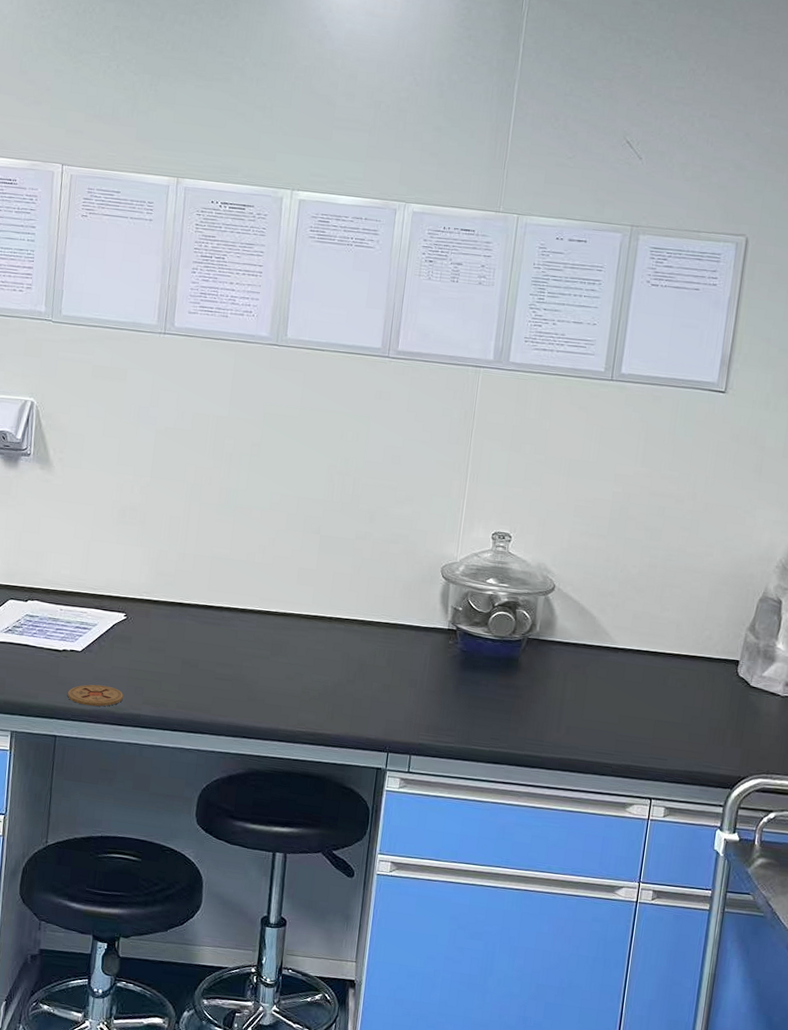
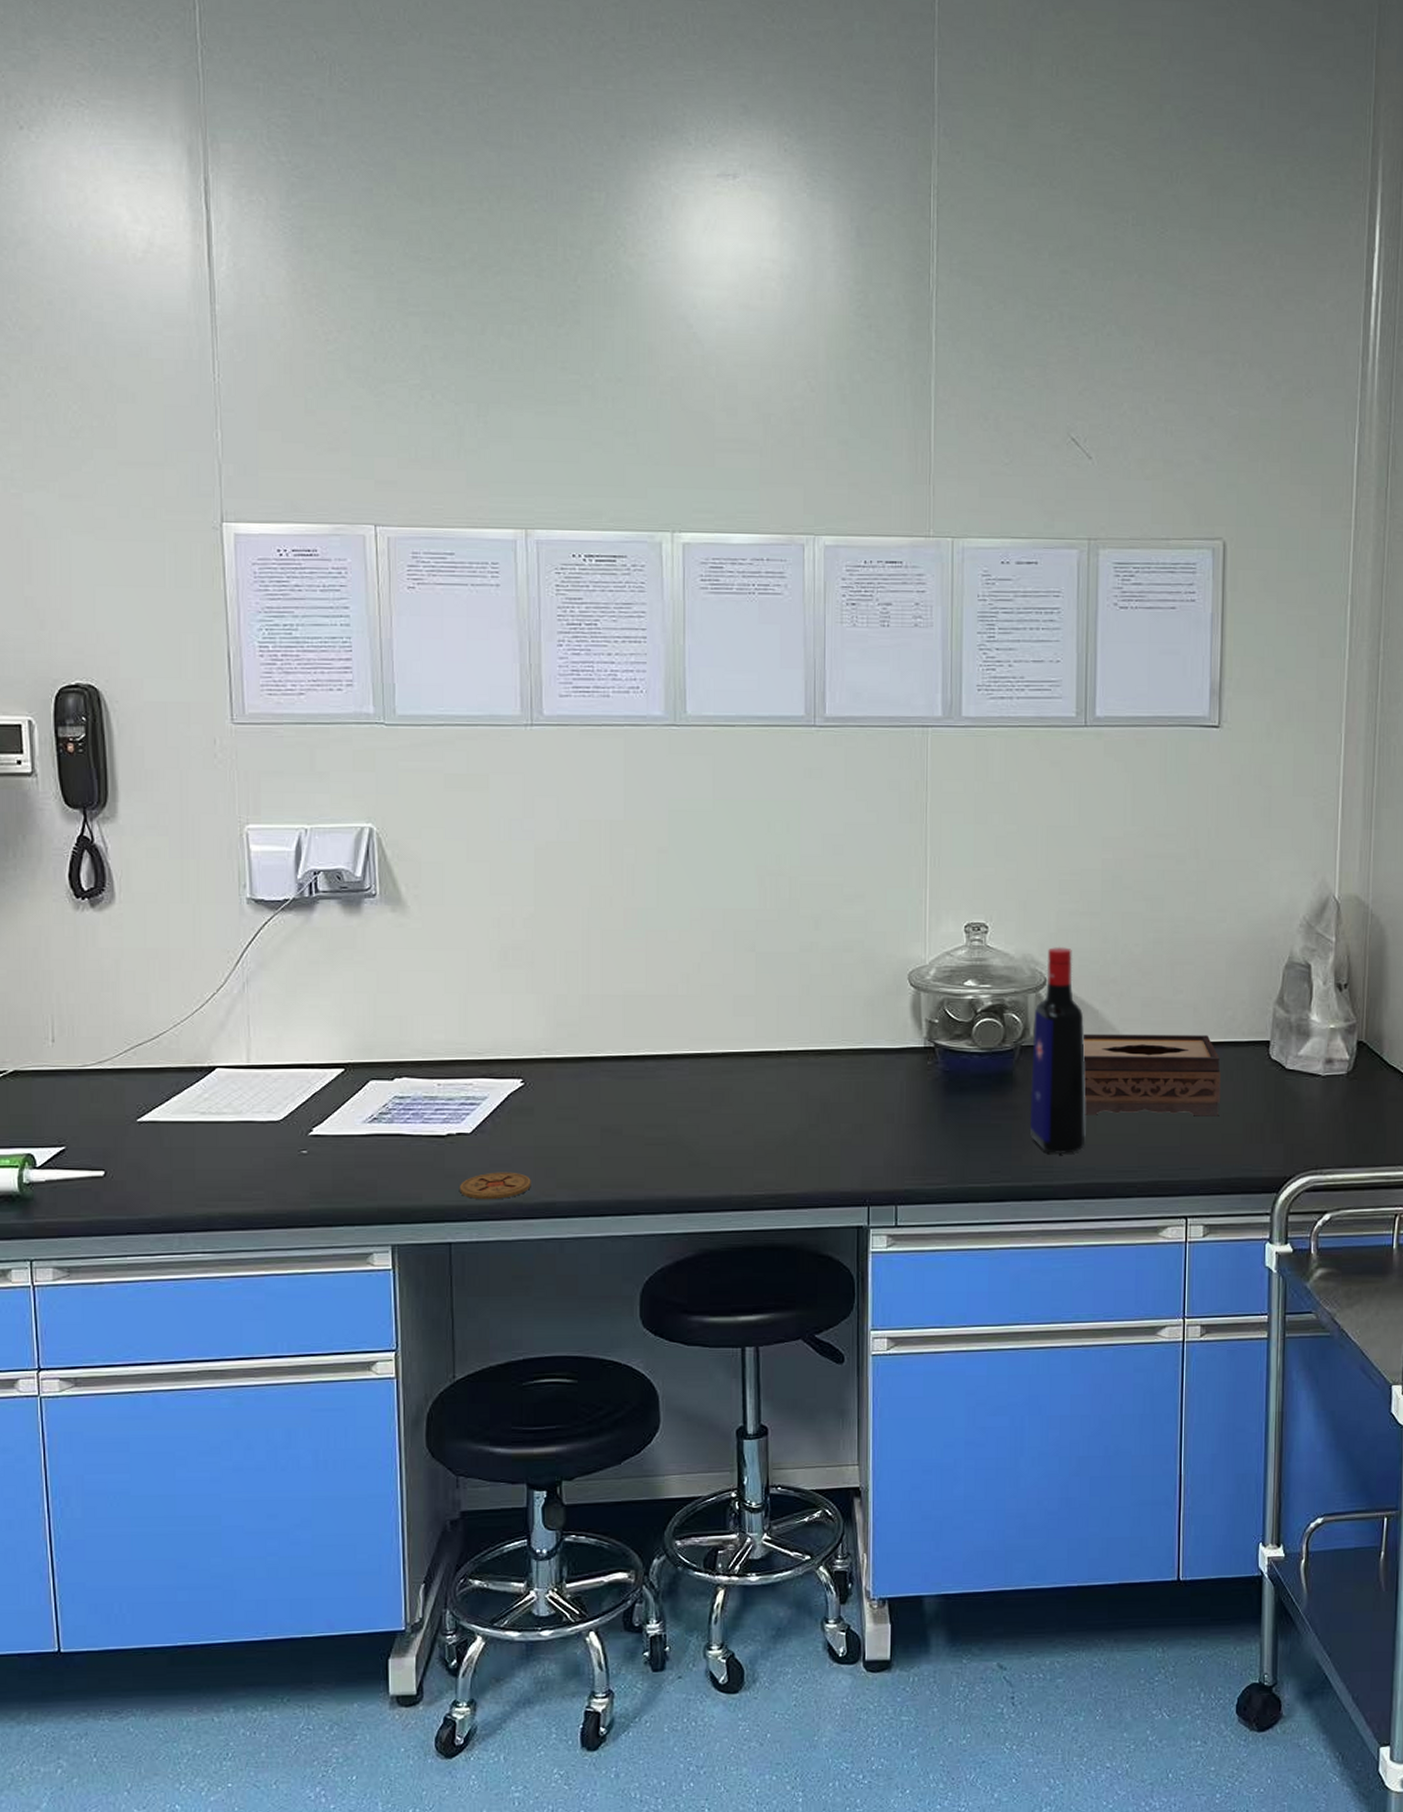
liquor bottle: none [527,559,583,733] -> present [1030,946,1086,1154]
tissue box: none [574,634,695,718] -> present [1082,1034,1221,1116]

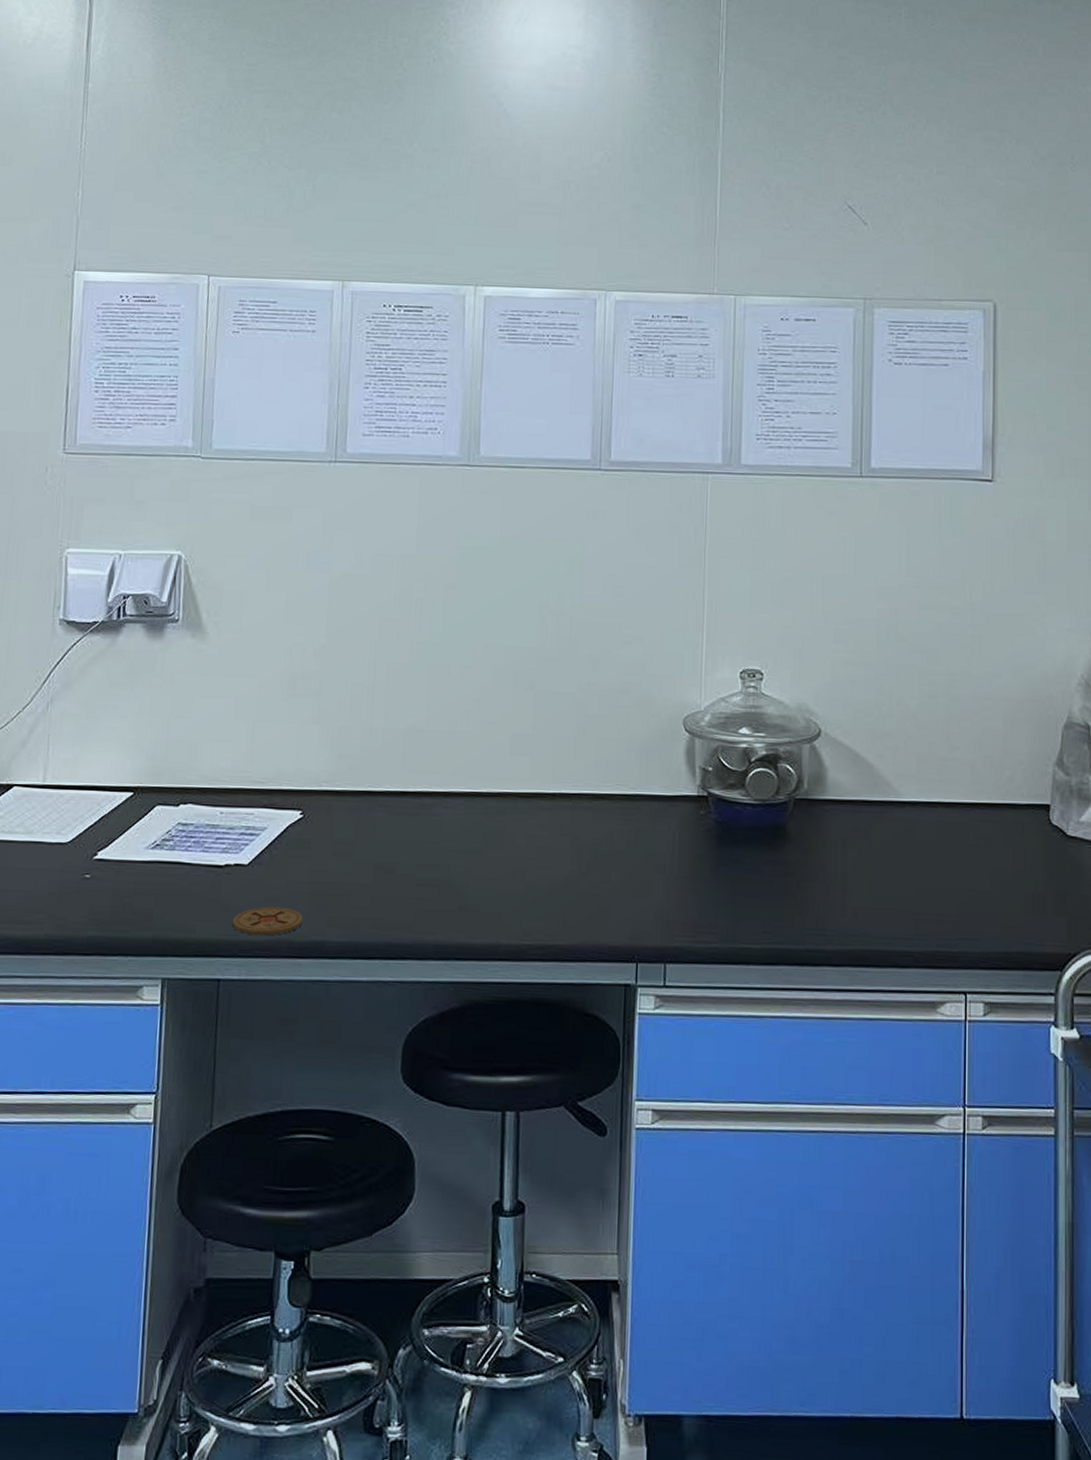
liquor bottle: present [1030,946,1086,1154] -> none [803,696,861,916]
tissue box: present [1082,1034,1221,1116] -> none [857,788,999,884]

